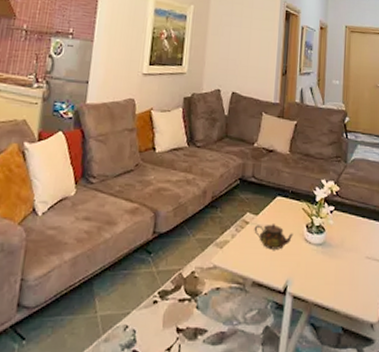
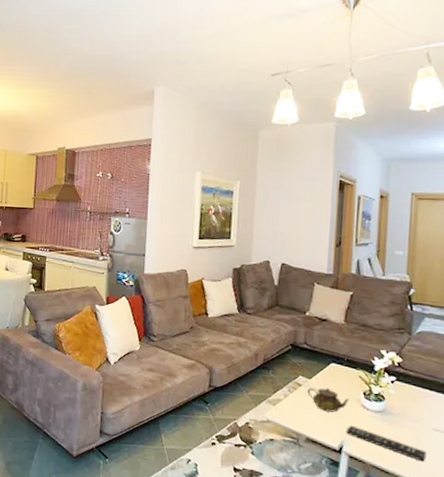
remote control: none [290,262,361,293] -> present [346,425,427,462]

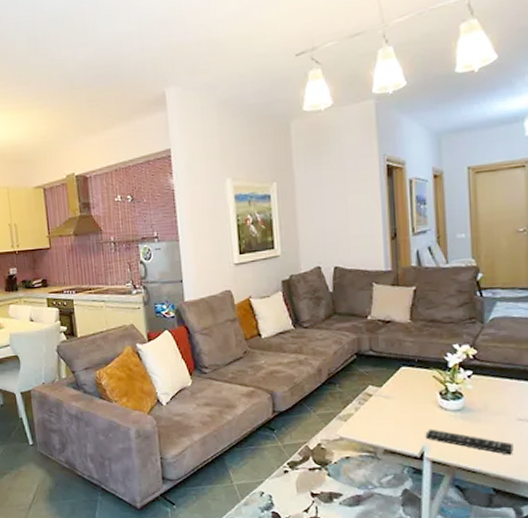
teapot: present [307,387,349,413] -> none [379,394,425,419]

